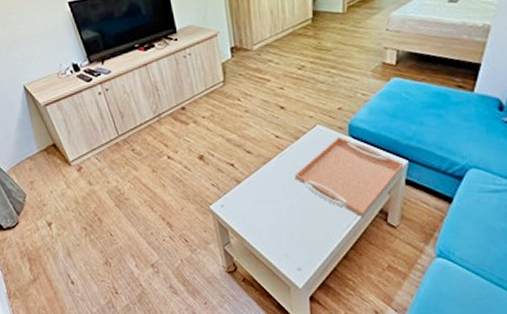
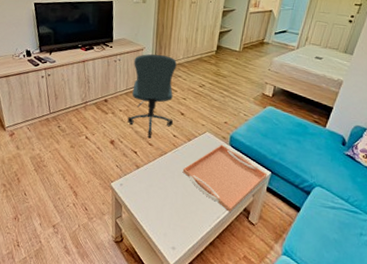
office chair: none [208,37,273,144] -> present [127,54,177,138]

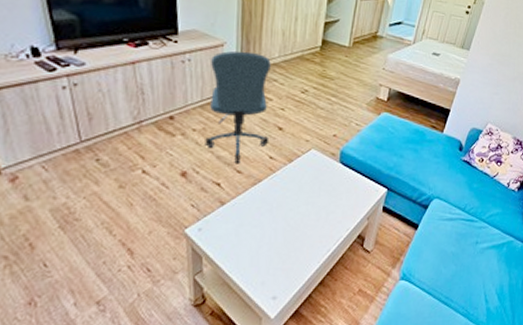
serving tray: present [182,144,268,212] -> none [283,162,383,242]

